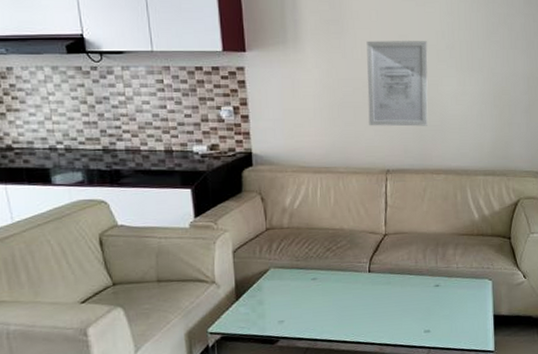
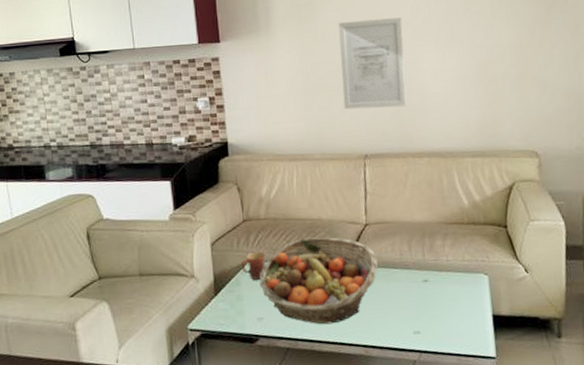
mug: none [262,258,288,285] -> present [240,251,266,280]
fruit basket: none [281,245,394,326] -> present [259,237,378,325]

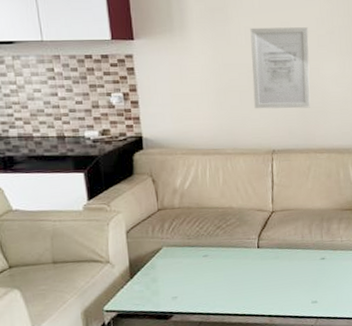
mug: present [240,251,266,280] -> none [155,237,180,263]
fruit basket: present [259,237,378,325] -> none [174,223,282,300]

